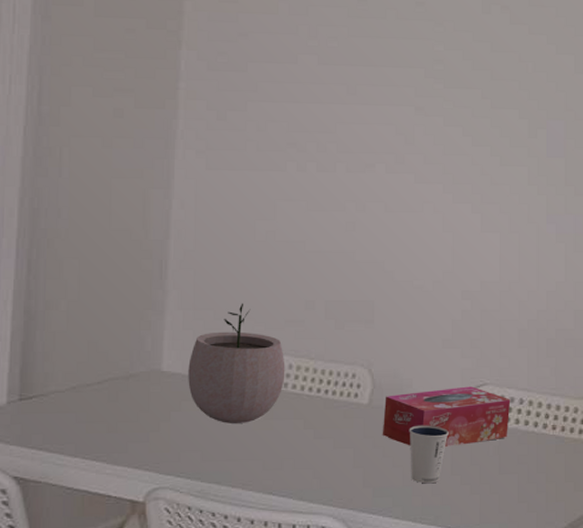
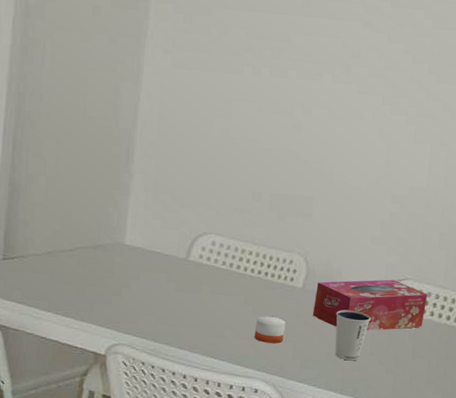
plant pot: present [188,303,285,423] -> none [147,190,232,295]
candle: none [317,440,352,472] -> present [254,316,286,344]

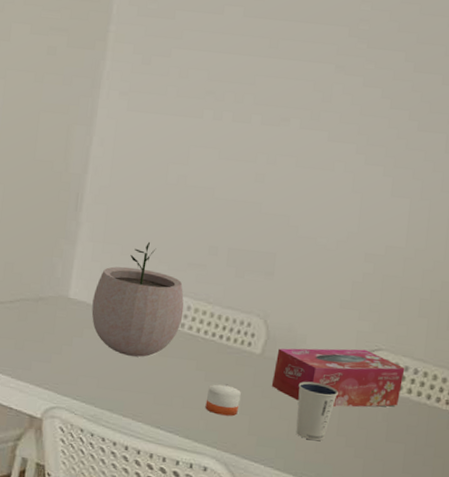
plant pot: none [147,190,232,295] -> present [91,241,184,357]

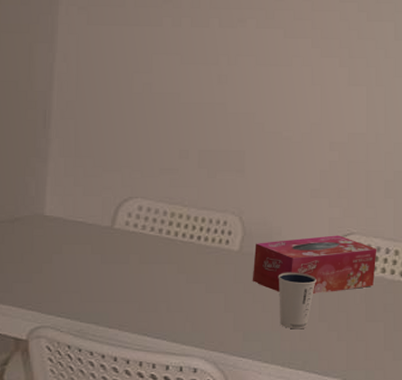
plant pot: present [91,241,184,357] -> none [69,151,160,267]
candle: present [205,384,241,417] -> none [190,285,223,315]

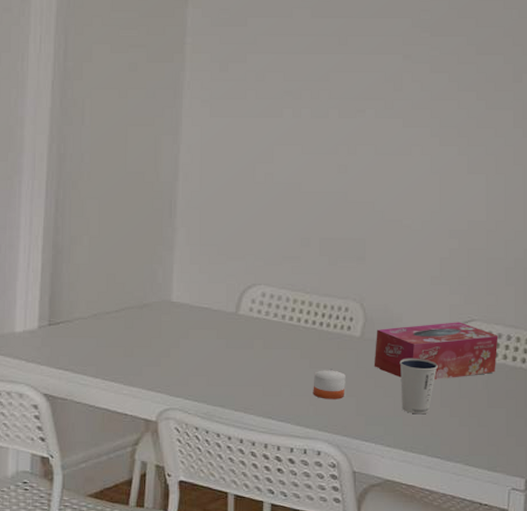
candle: none [190,285,223,315] -> present [313,370,345,399]

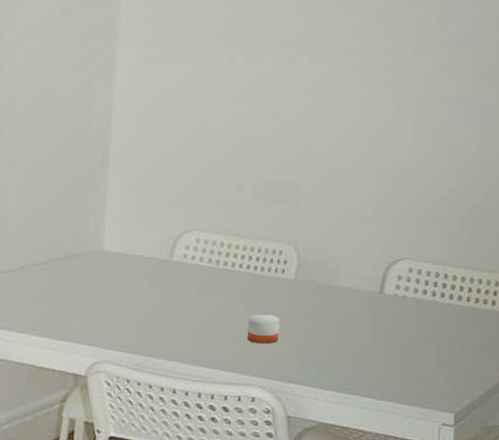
tissue box: present [374,322,498,379] -> none [307,261,427,319]
dixie cup: present [399,358,438,415] -> none [332,298,370,355]

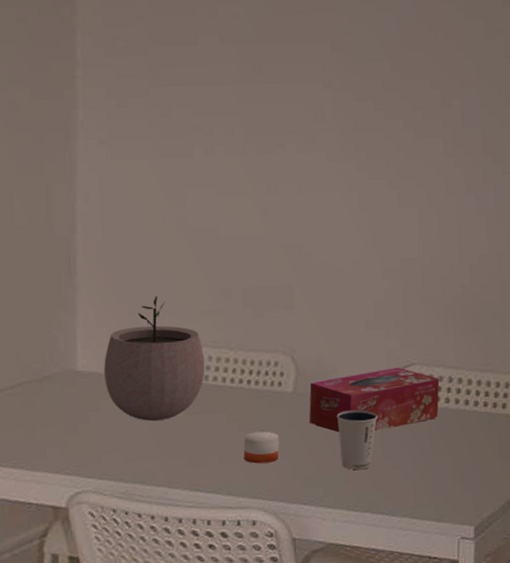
plant pot: none [127,185,217,299] -> present [104,295,205,421]
tissue box: none [307,261,427,319] -> present [309,367,440,433]
dixie cup: none [332,298,370,355] -> present [336,409,378,470]

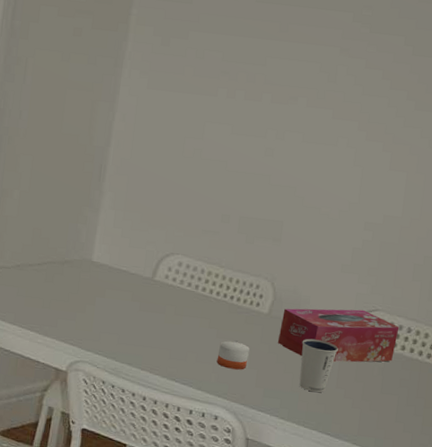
plant pot: present [104,295,205,421] -> none [113,210,198,316]

